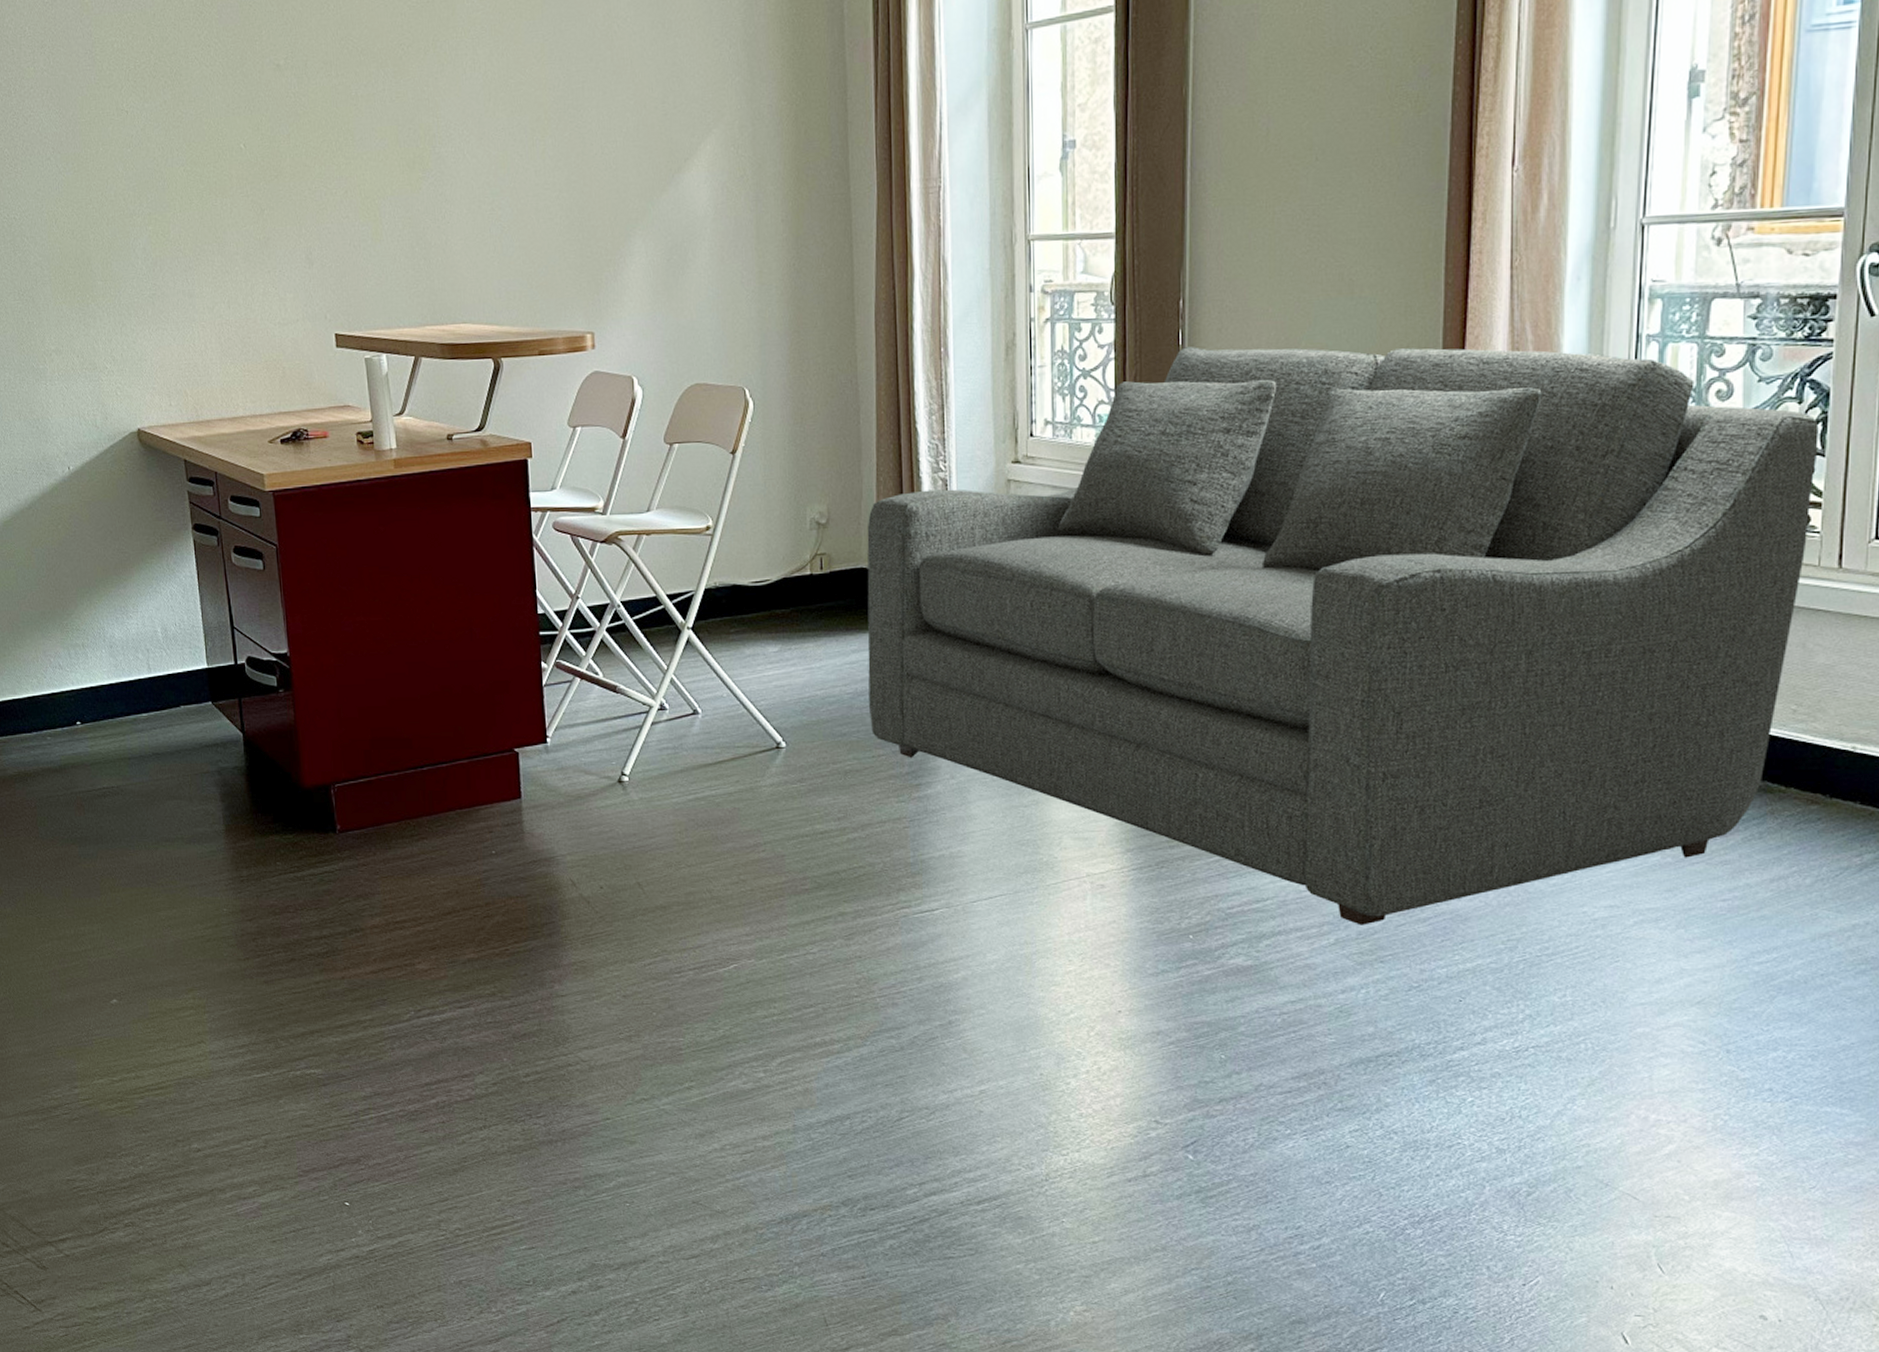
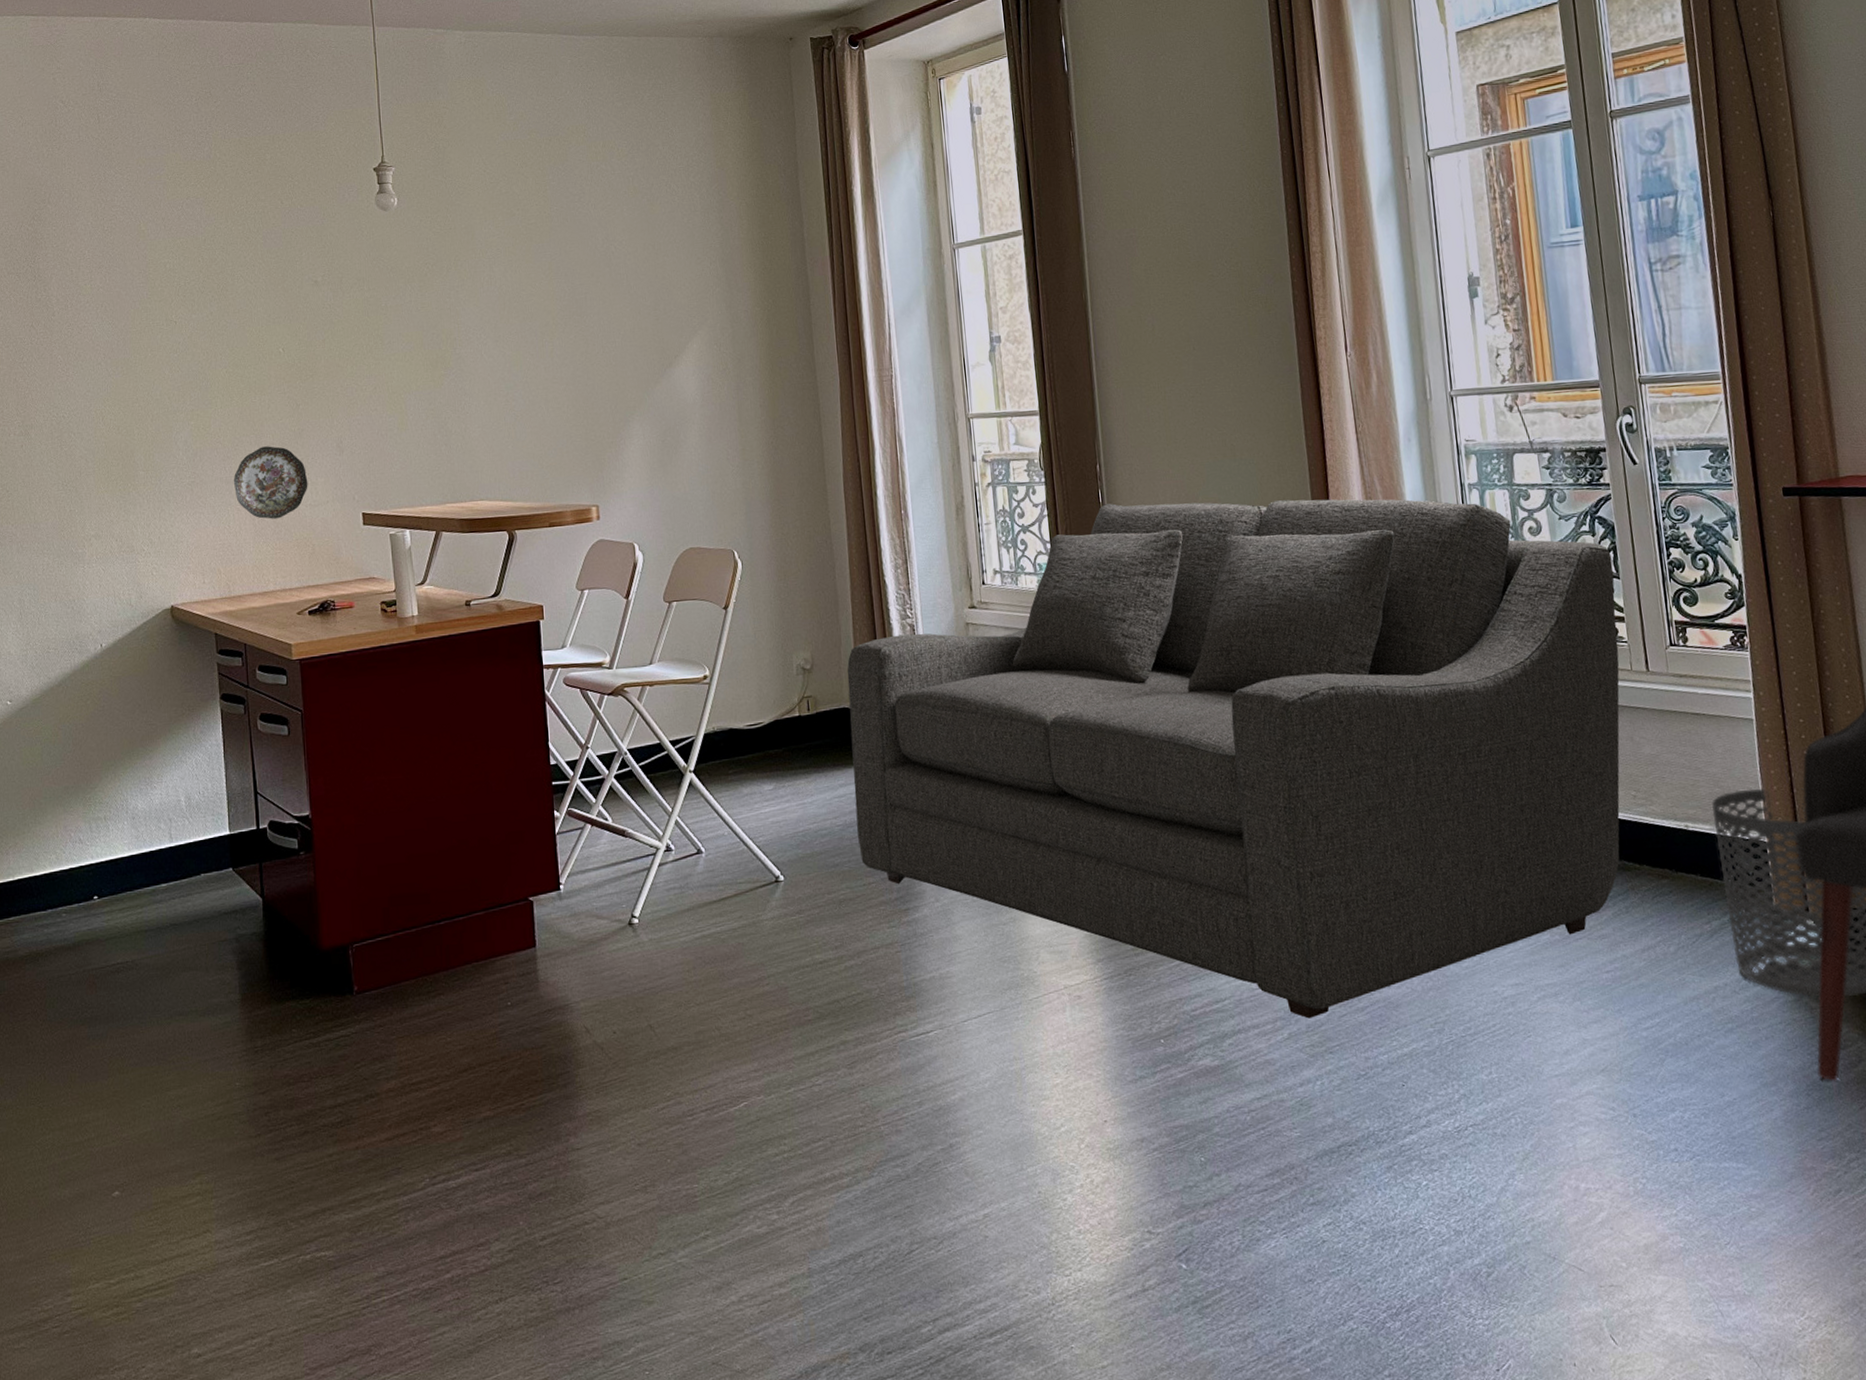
decorative plate: none [196,256,276,338] -> present [233,446,308,519]

